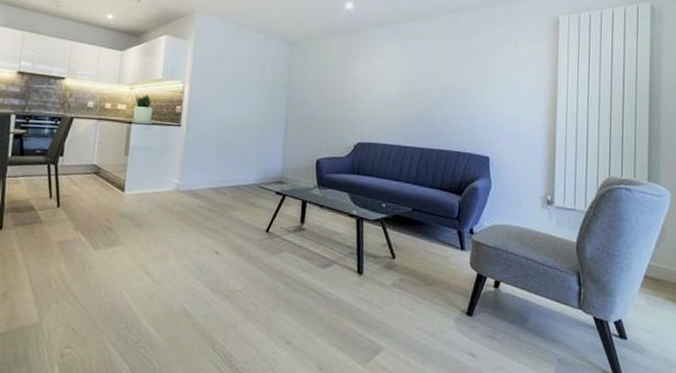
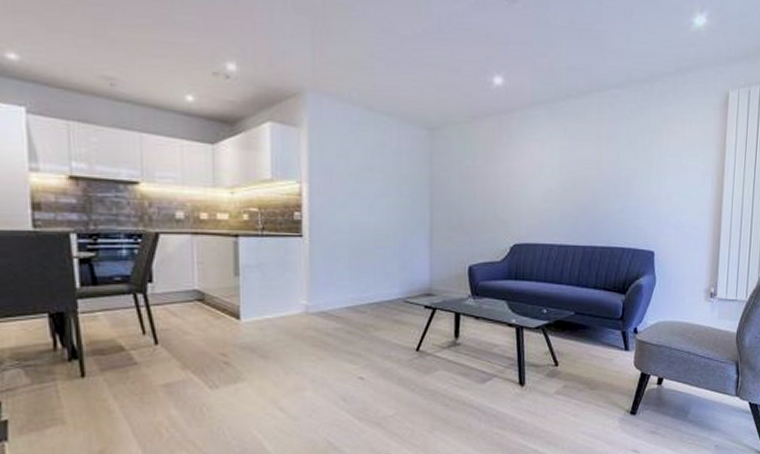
planter: present [131,94,153,125] -> none [237,199,266,237]

